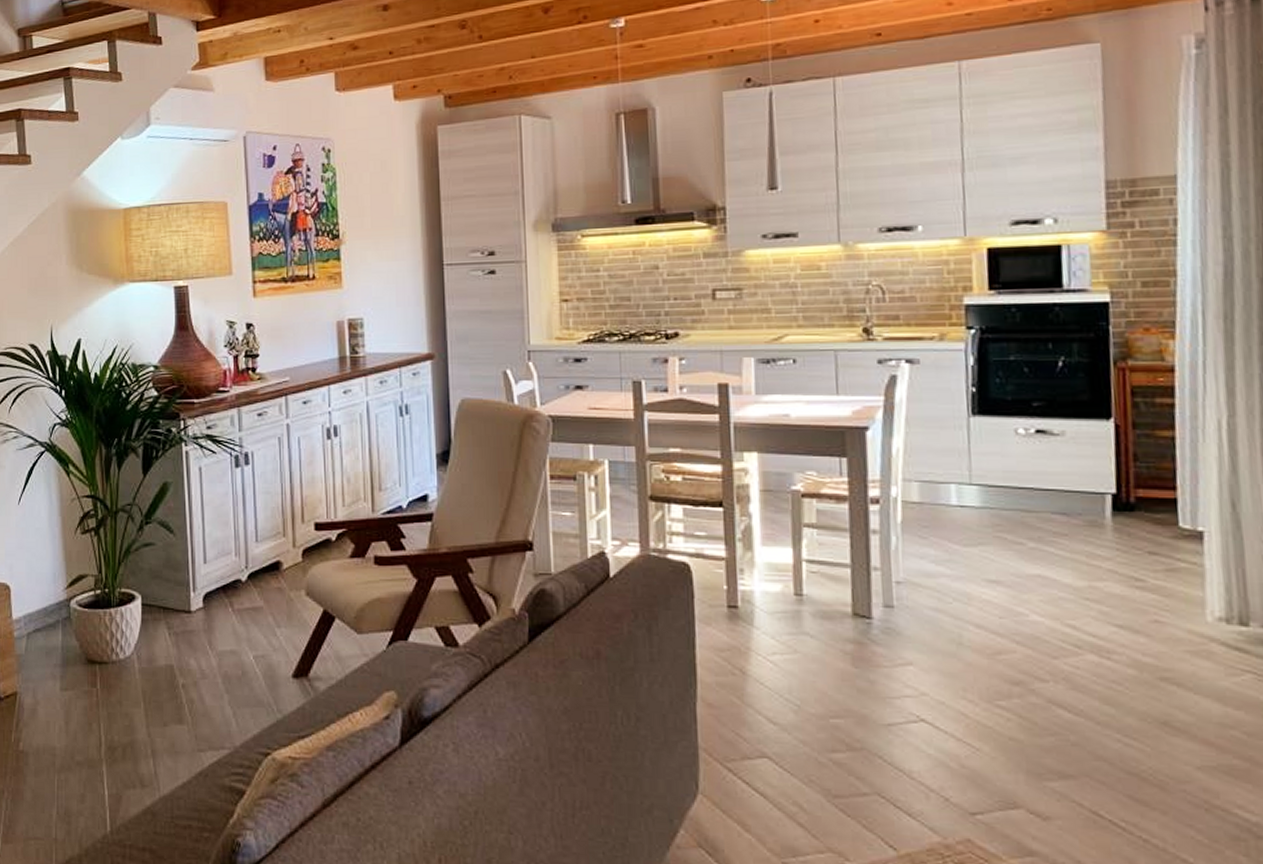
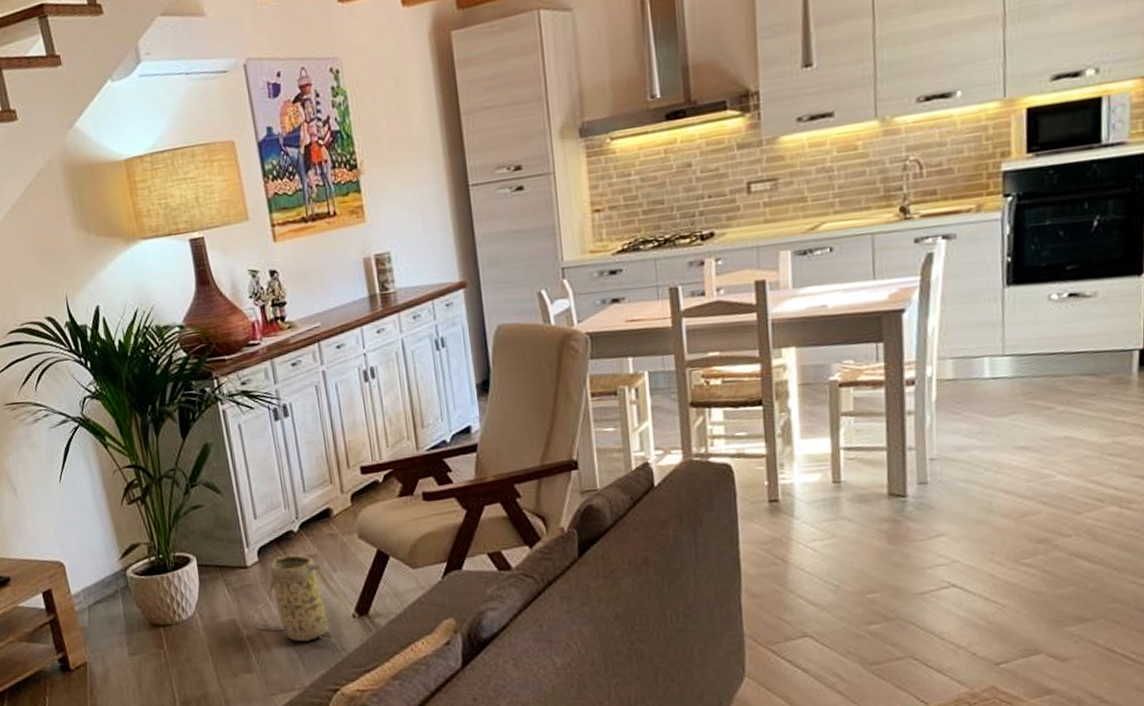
basket: none [189,604,299,700] -> present [251,554,360,642]

